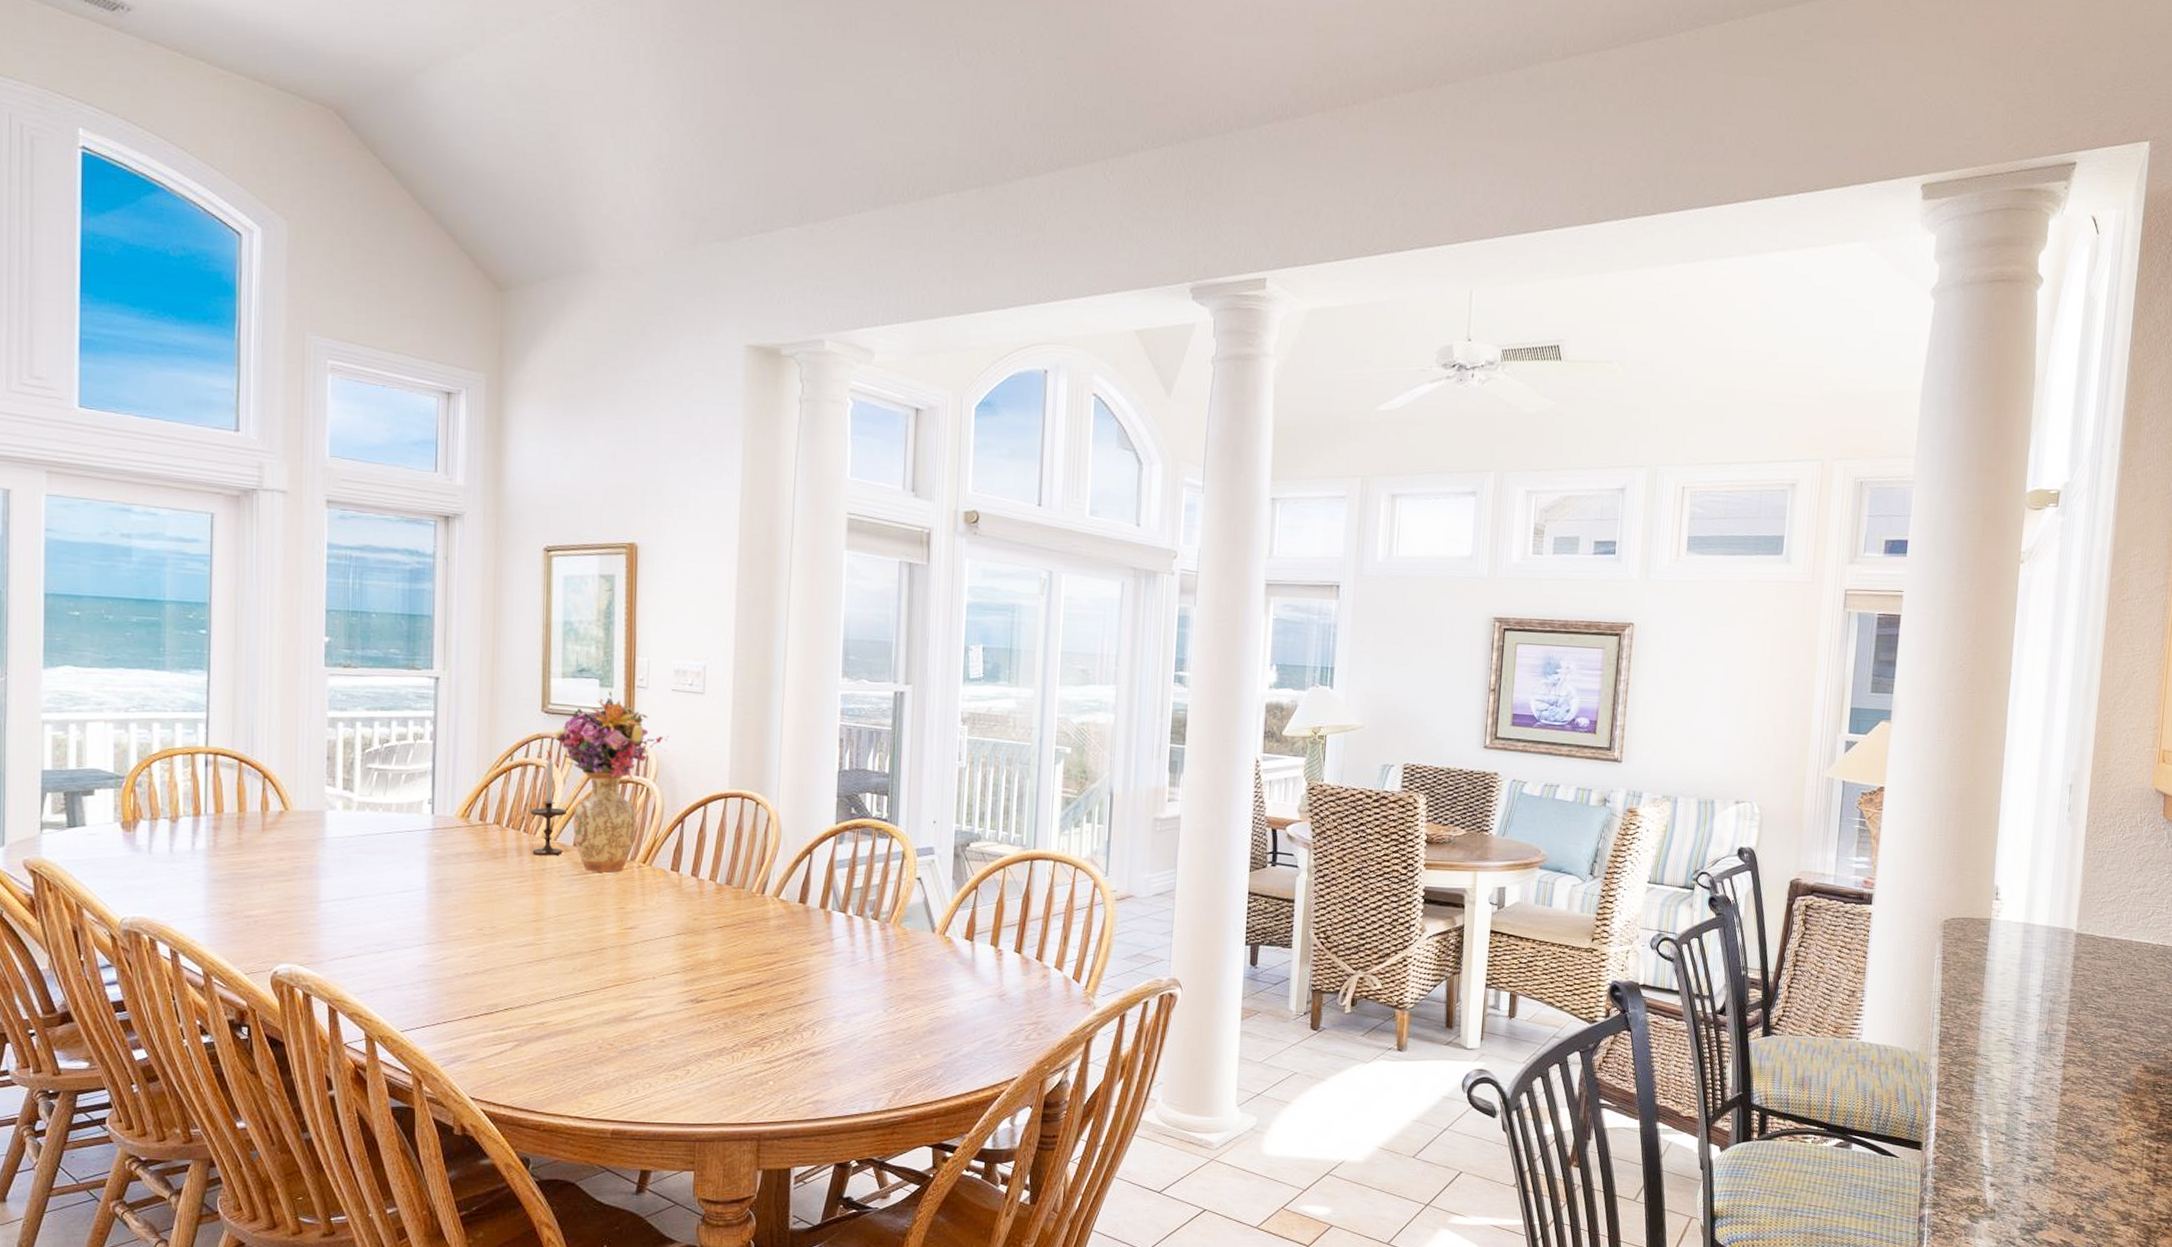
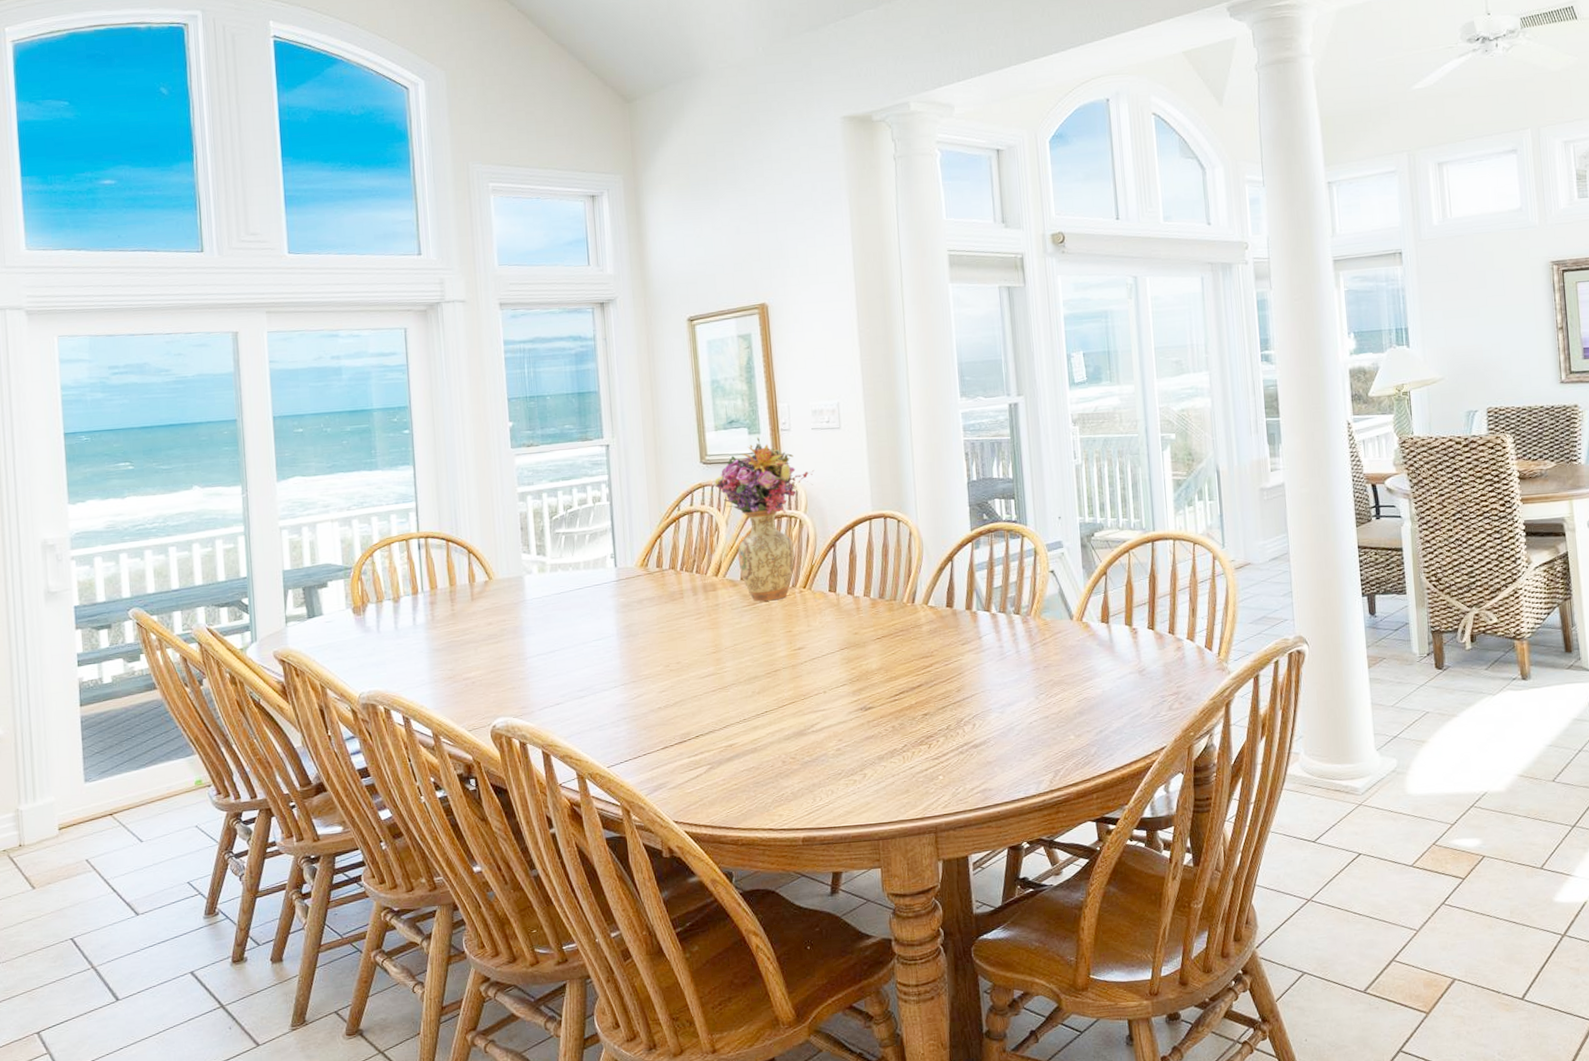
candlestick: present [530,749,567,856] -> none [700,496,732,593]

